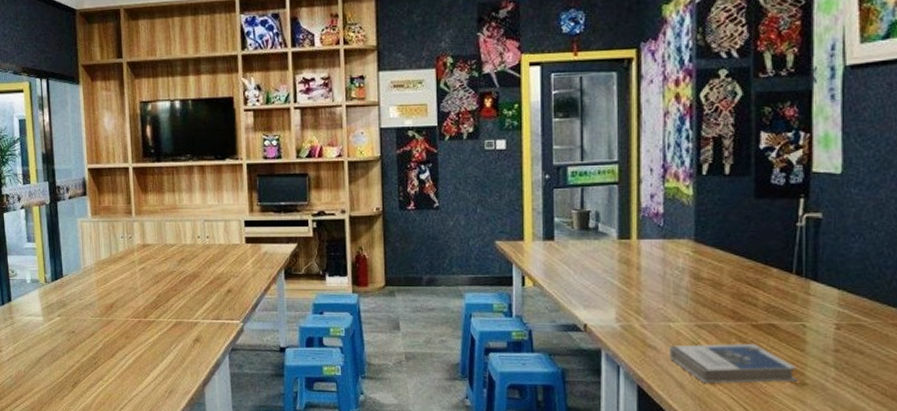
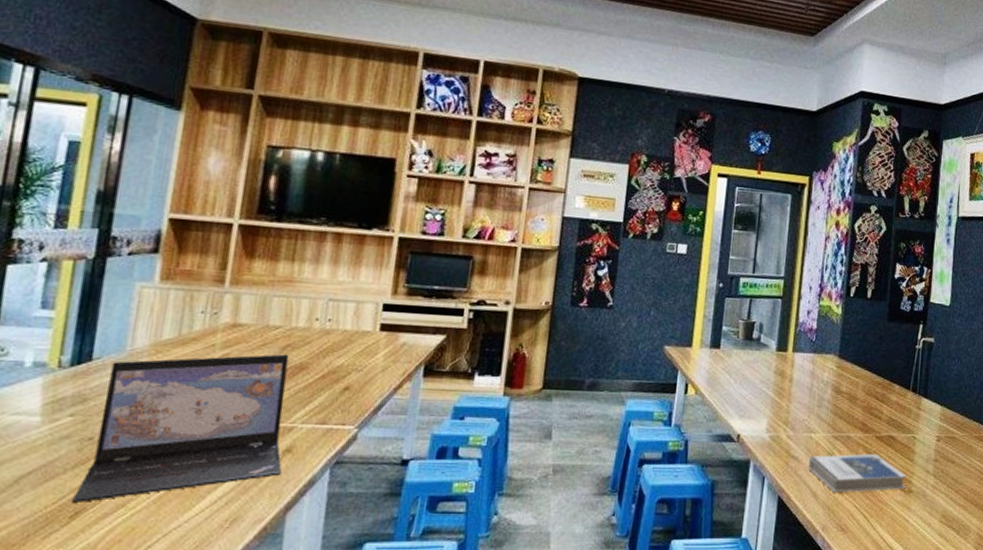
laptop: none [71,266,196,376] -> present [72,354,289,502]

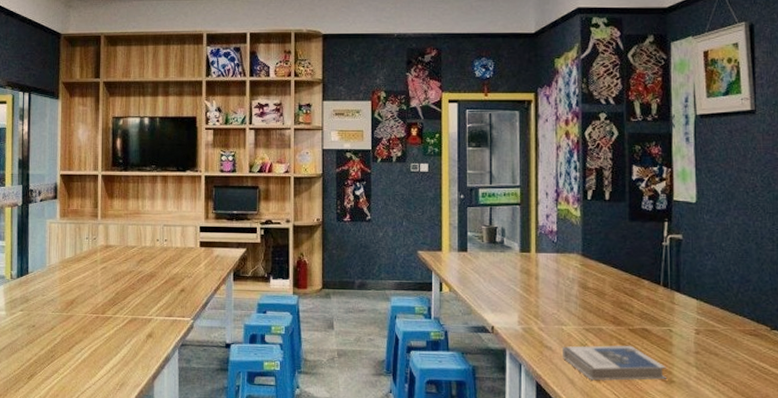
laptop: present [72,354,289,502] -> none [28,266,148,369]

